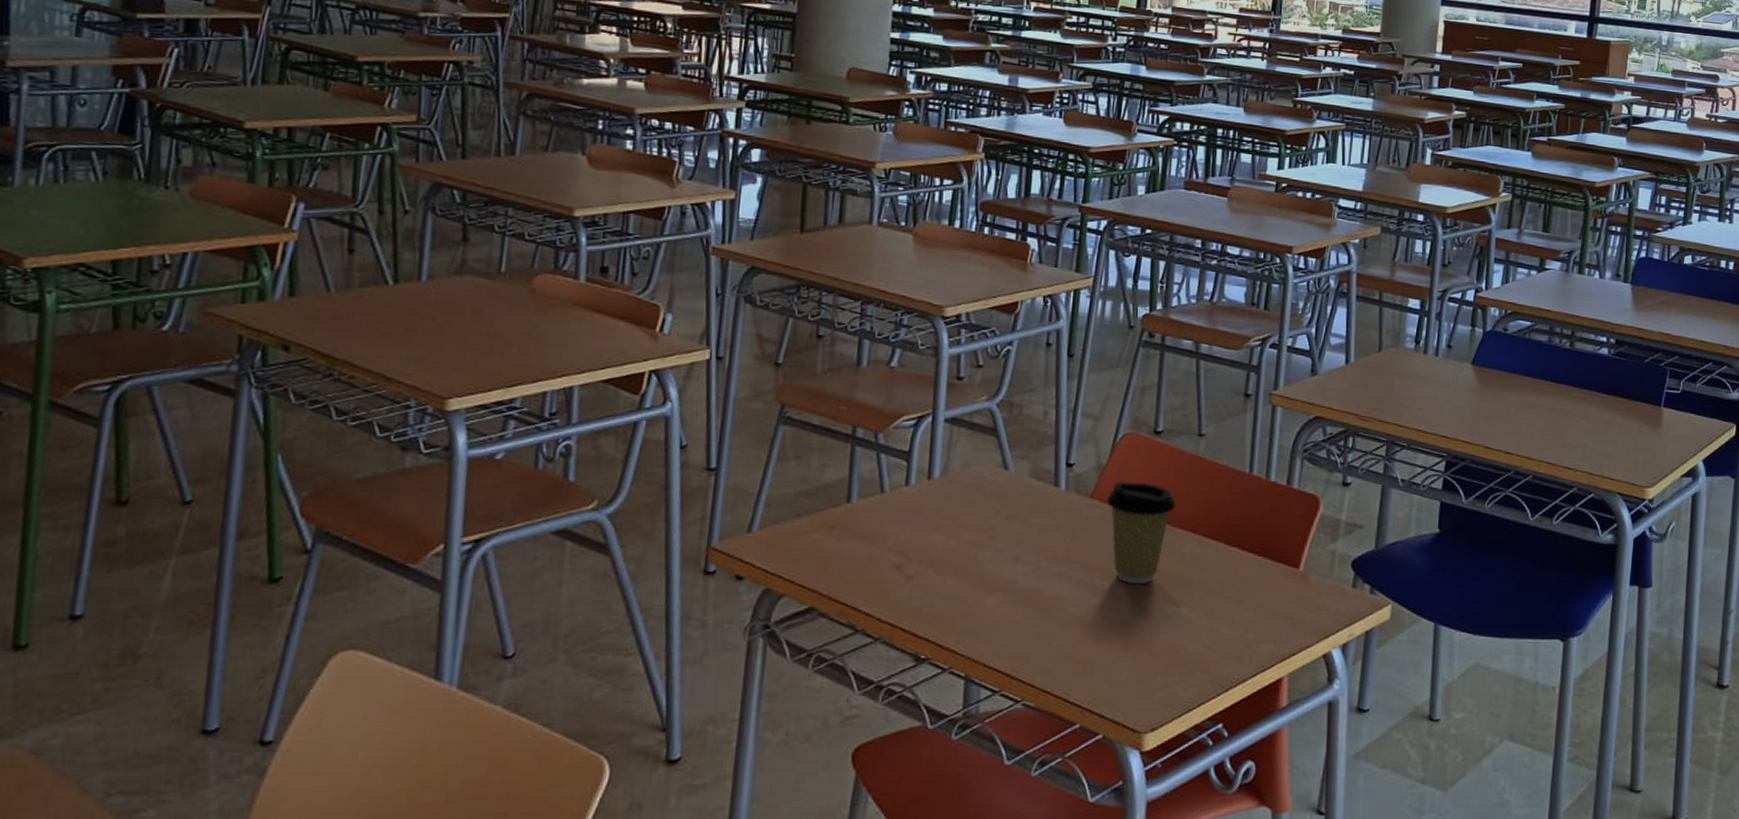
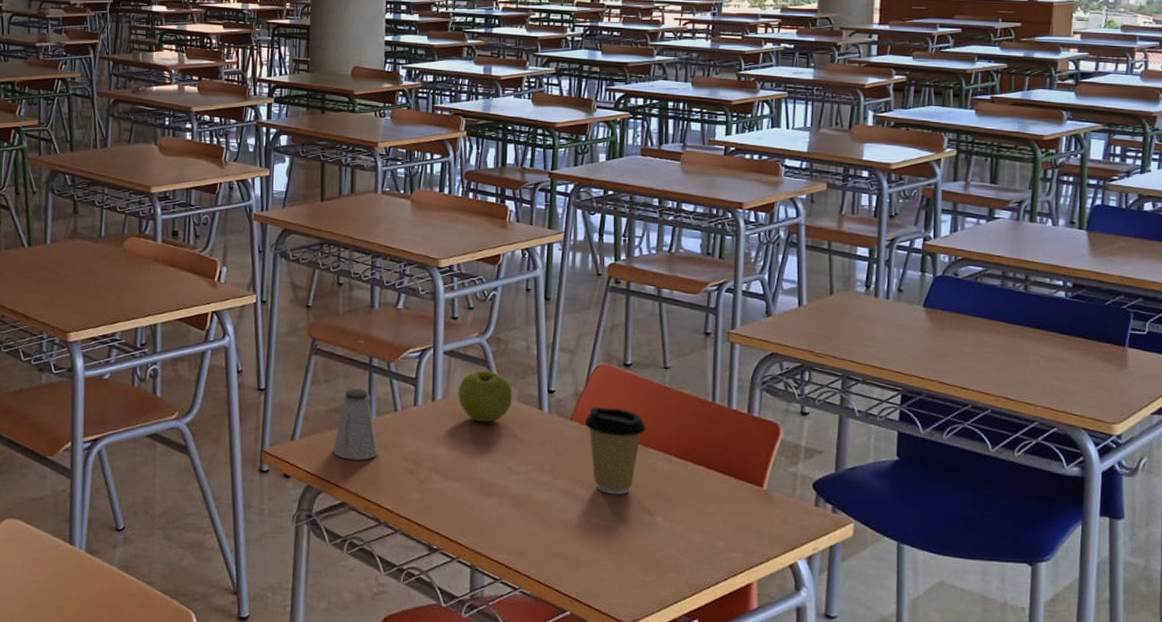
saltshaker: none [800,466,859,555] -> present [332,388,379,461]
apple: none [960,441,1025,504] -> present [458,370,513,423]

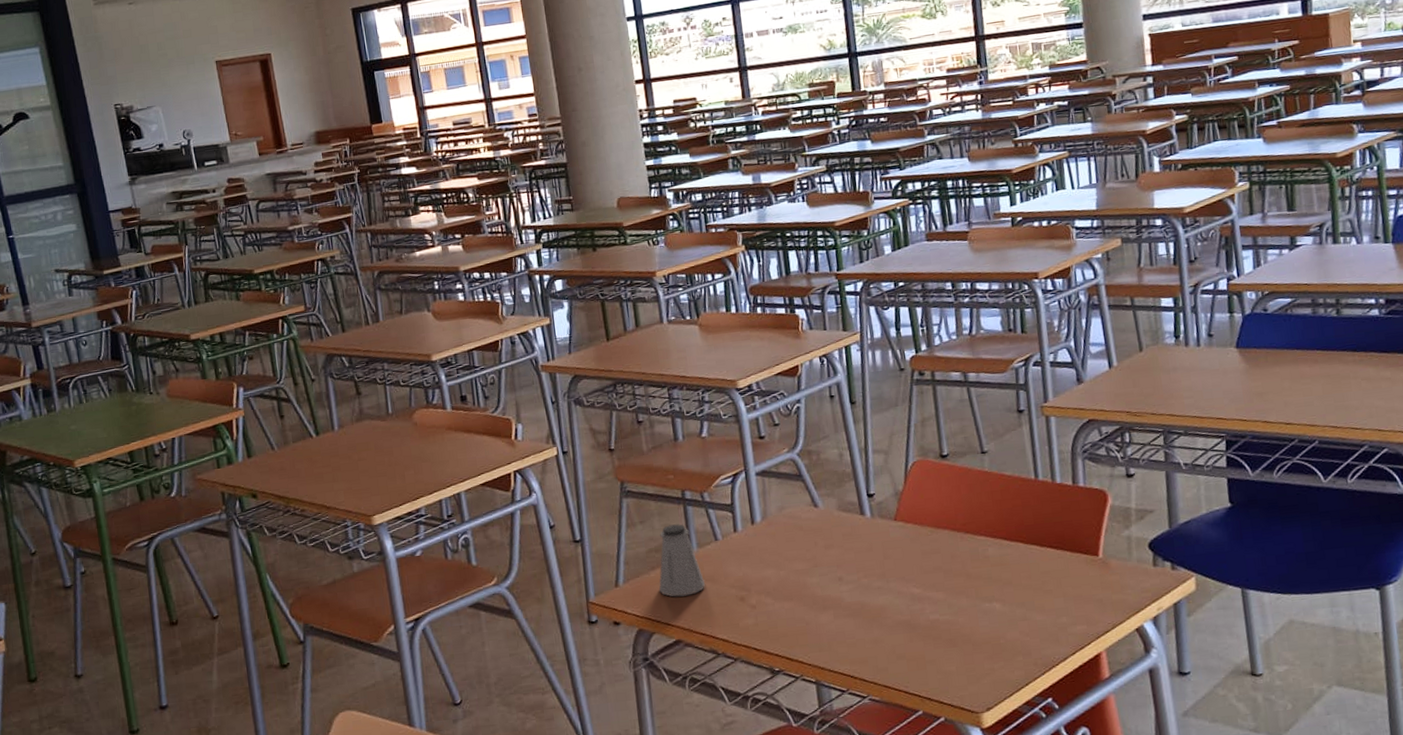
apple: present [458,370,513,423] -> none [776,485,833,538]
coffee cup: present [584,406,646,495] -> none [909,501,972,588]

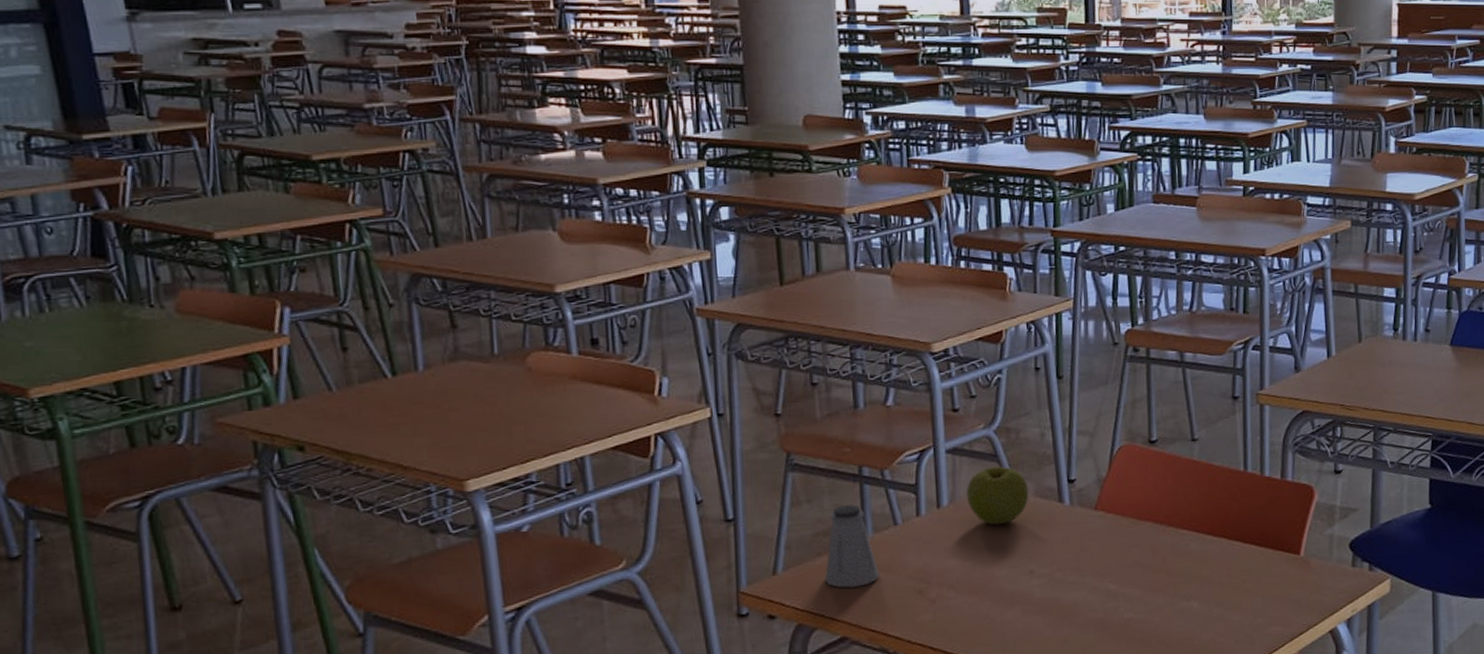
apple: none [776,485,833,538] -> present [967,466,1029,525]

